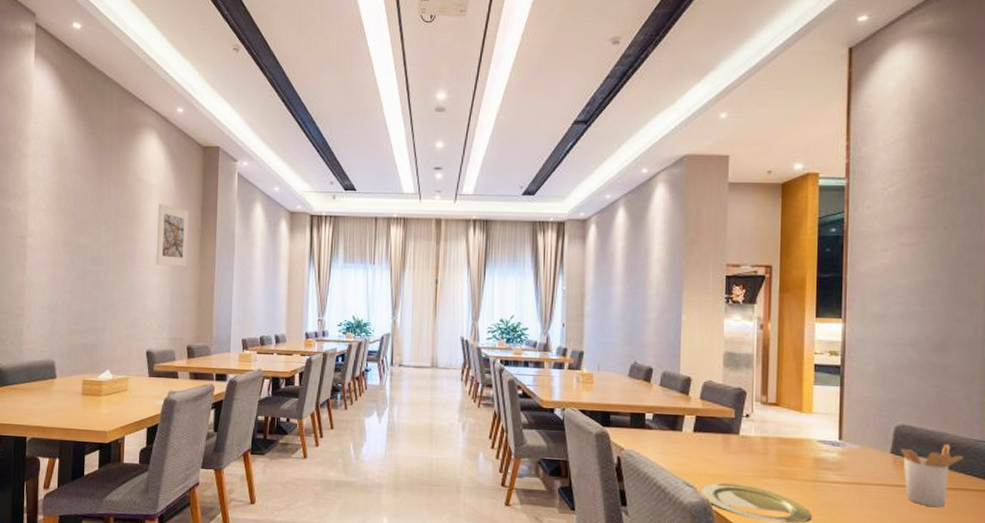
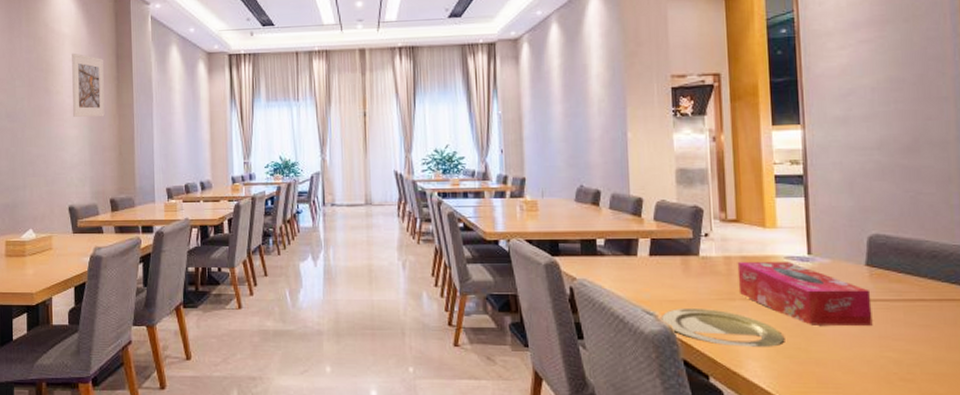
tissue box: none [773,443,893,509] -> present [737,261,873,326]
utensil holder: present [900,444,964,508] -> none [876,252,947,322]

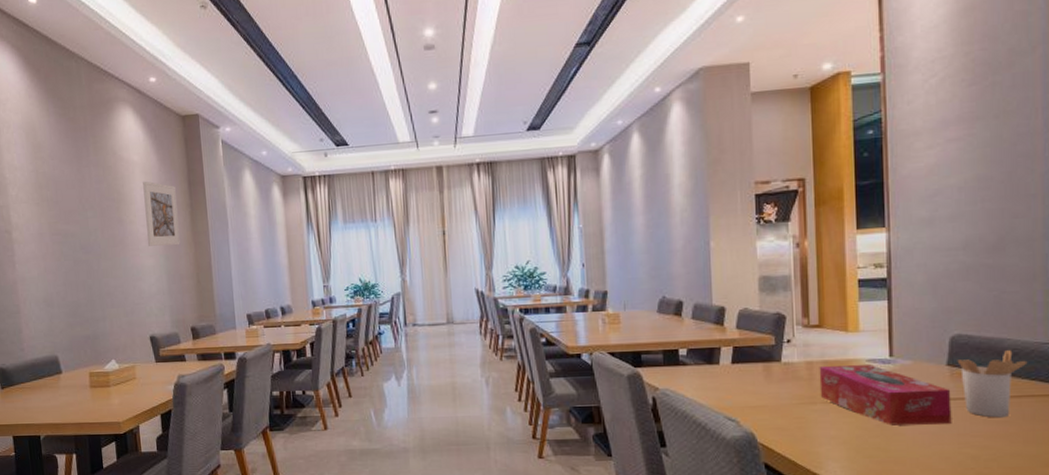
plate: present [662,309,784,347] -> none [743,413,863,449]
utensil holder: none [876,252,947,322] -> present [957,350,1028,418]

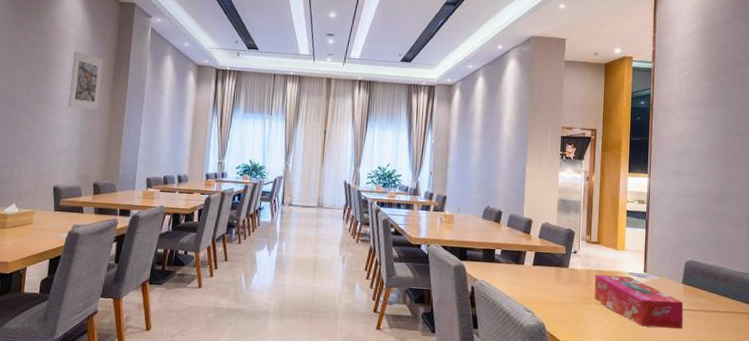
utensil holder: present [957,350,1028,418] -> none [689,276,735,328]

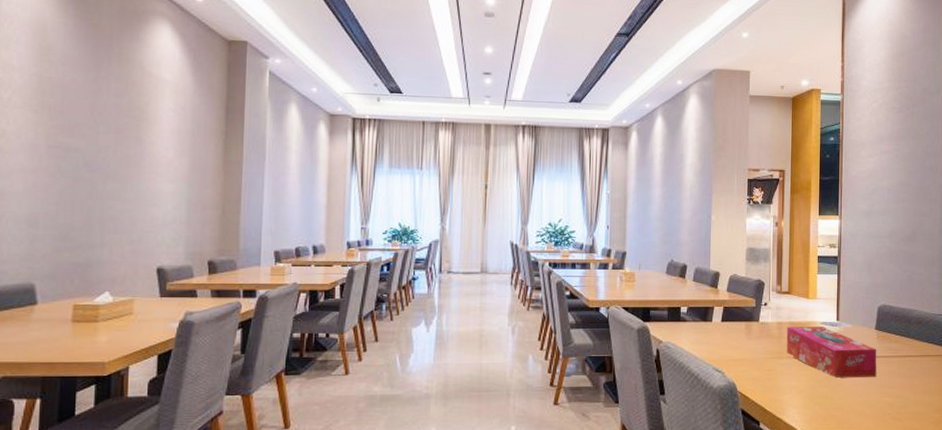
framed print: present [68,50,103,110] -> none [168,101,210,173]

